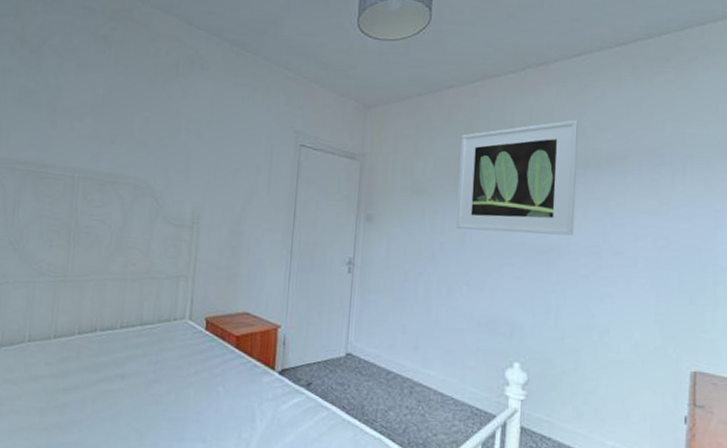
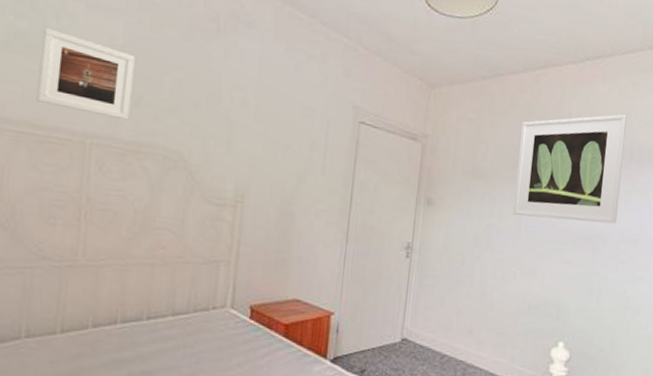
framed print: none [40,85,113,156] -> present [36,27,135,121]

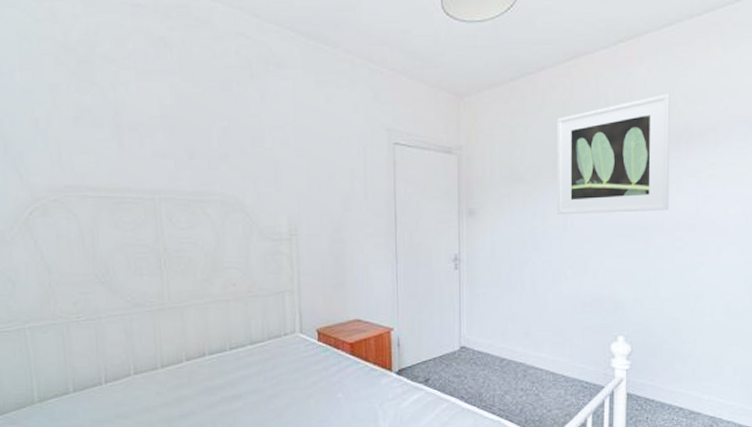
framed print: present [36,27,135,121] -> none [104,99,187,174]

